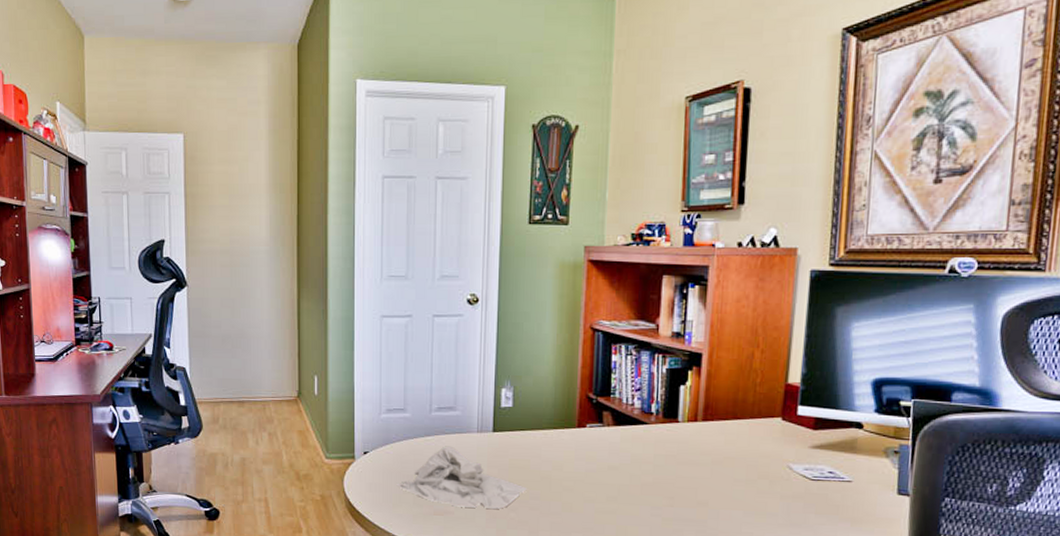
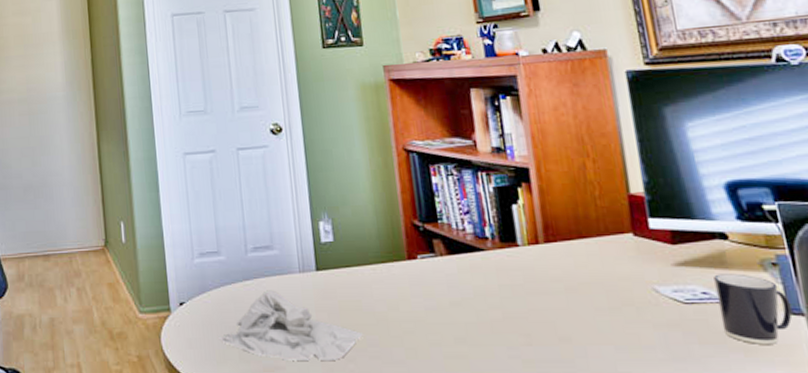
mug: none [838,457,901,517] -> present [714,273,793,344]

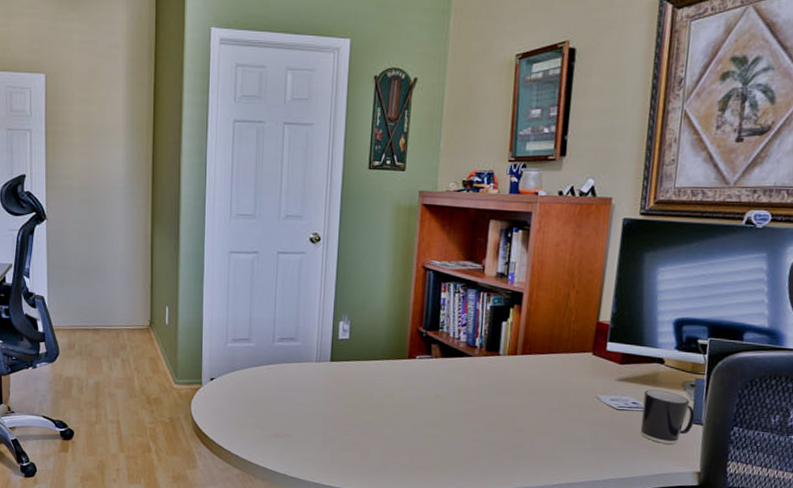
tissue: present [218,290,364,360] -> none [240,374,361,433]

